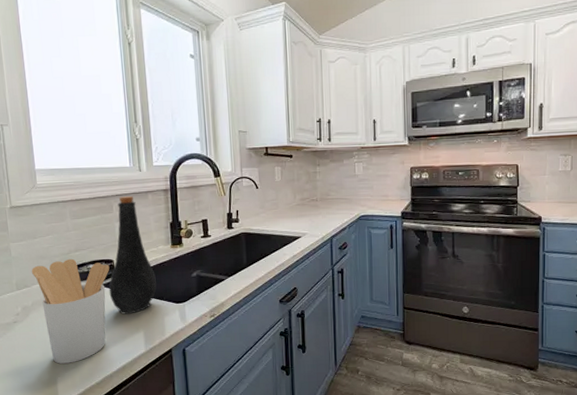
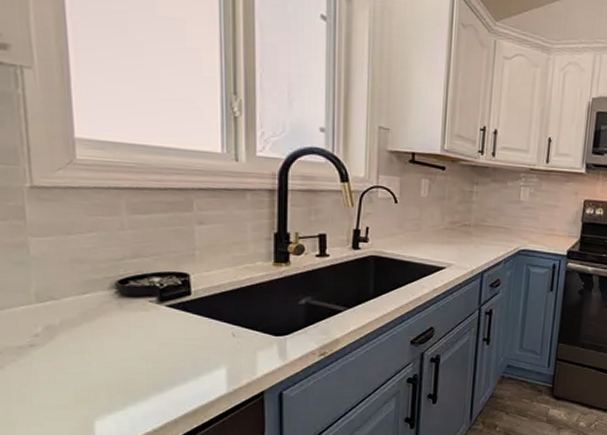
utensil holder: present [31,258,110,364] -> none [61,266,183,404]
bottle: present [109,196,157,314] -> none [179,192,249,345]

